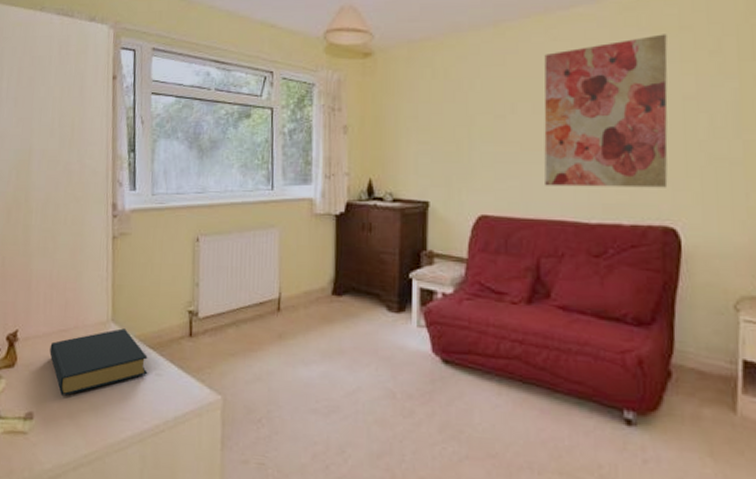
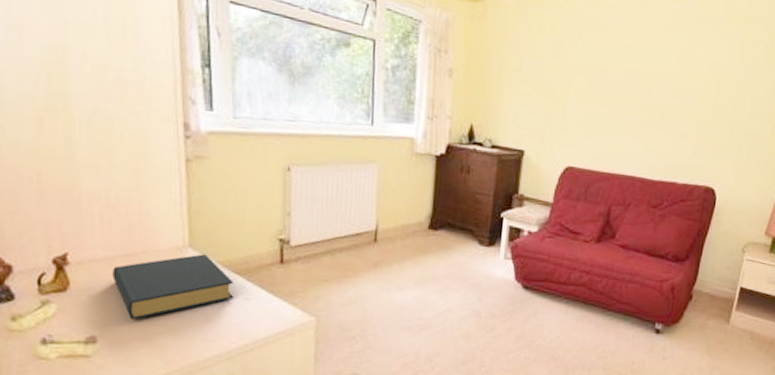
wall art: present [544,34,668,188] -> none [623,24,736,156]

